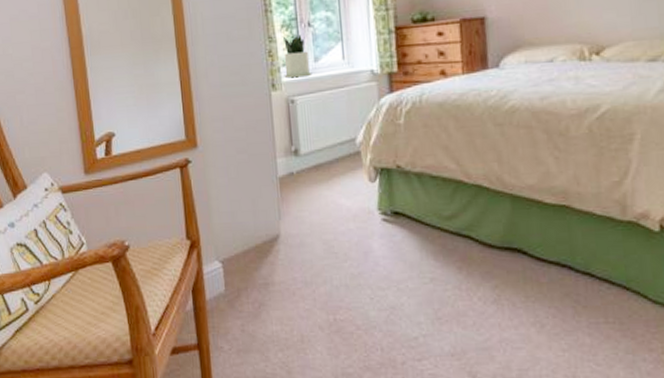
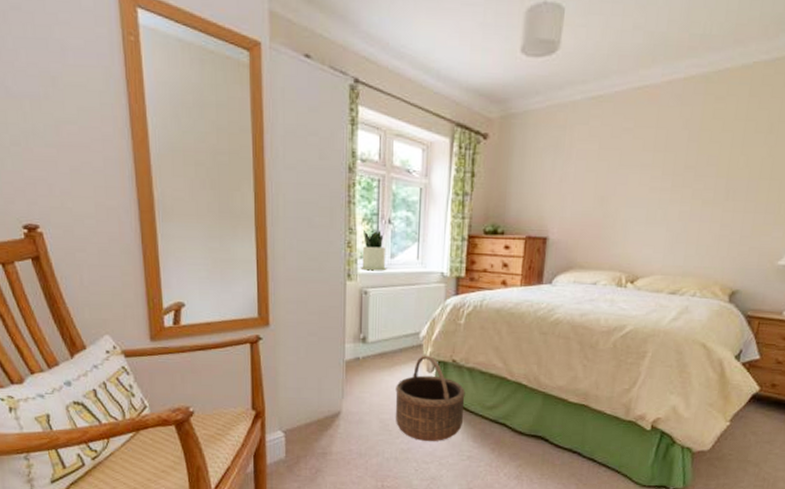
basket: none [336,162,418,264] -> present [395,355,465,442]

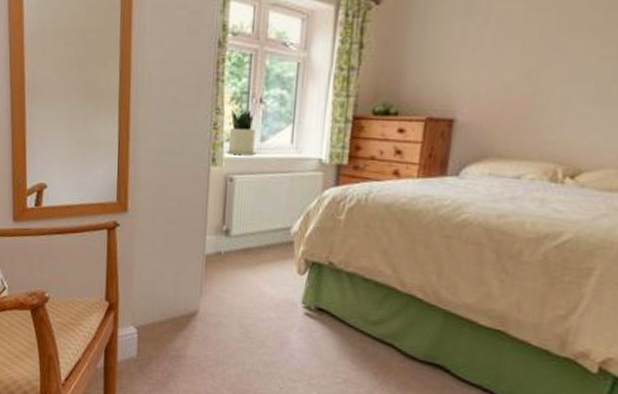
basket: present [395,355,465,442] -> none [258,253,344,357]

